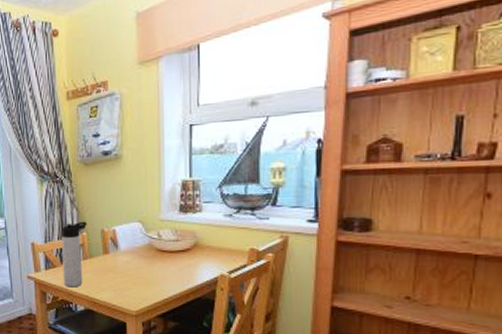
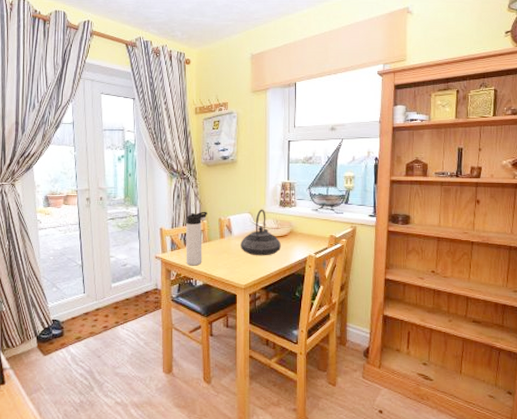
teapot: none [129,216,182,276] -> present [240,209,281,256]

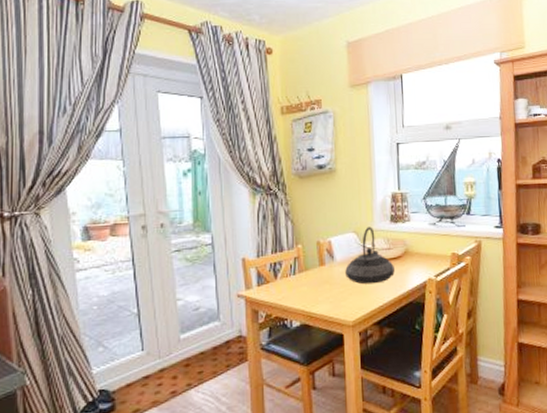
thermos bottle: present [186,211,207,266] -> none [275,233,302,303]

